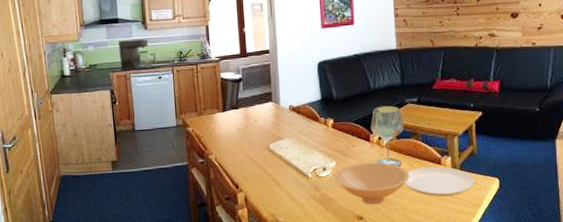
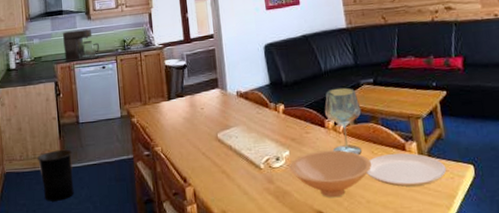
waste bin: none [93,155,130,203] -> present [36,149,74,202]

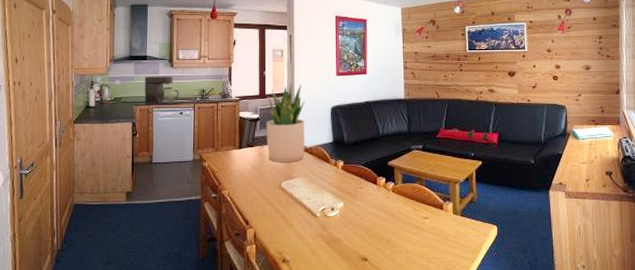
waste bin: present [36,149,74,202] -> none [107,186,143,234]
planter: none [191,22,240,112] -> present [266,83,305,163]
bowl: present [289,150,372,198] -> none [343,205,414,247]
wine glass: present [324,87,362,155] -> none [377,151,410,210]
plate: present [367,153,447,187] -> none [408,211,475,240]

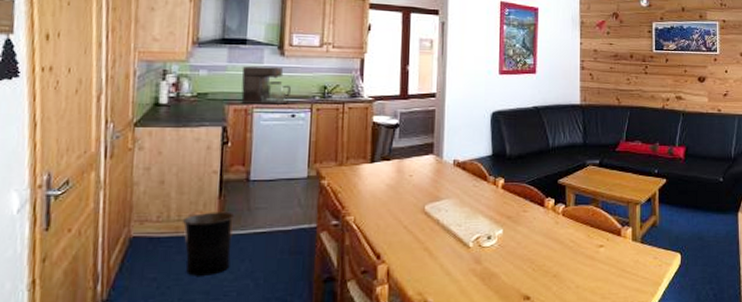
waste bin: none [107,186,143,234] -> present [182,211,235,276]
planter: present [266,83,305,163] -> none [407,82,458,180]

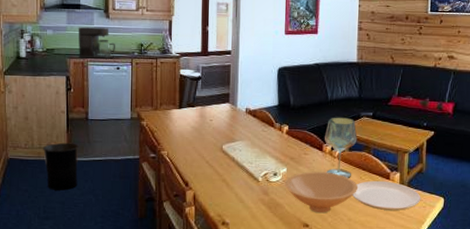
bowl: none [501,231,587,282] -> present [285,171,359,214]
wine glass: none [545,166,583,237] -> present [324,117,358,178]
plate: none [580,238,656,272] -> present [352,180,421,211]

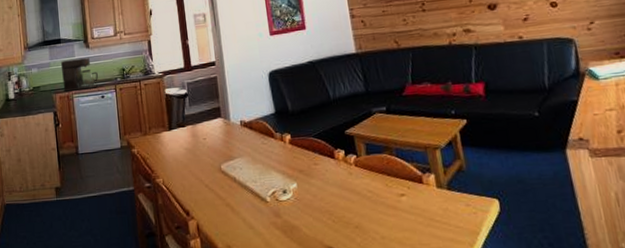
waste bin: present [42,142,79,190] -> none [36,180,75,234]
bowl: present [285,171,359,214] -> none [297,182,387,233]
wine glass: present [324,117,358,178] -> none [333,116,375,187]
plate: present [352,180,421,211] -> none [381,185,469,222]

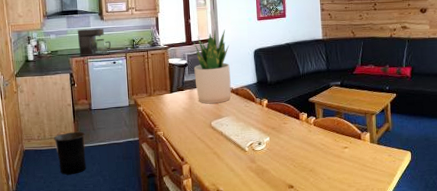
waste bin: none [36,180,75,234] -> present [53,131,87,175]
planter: none [192,49,244,143] -> present [192,29,231,104]

